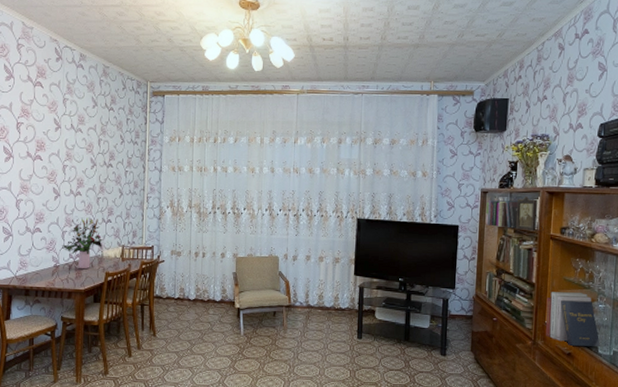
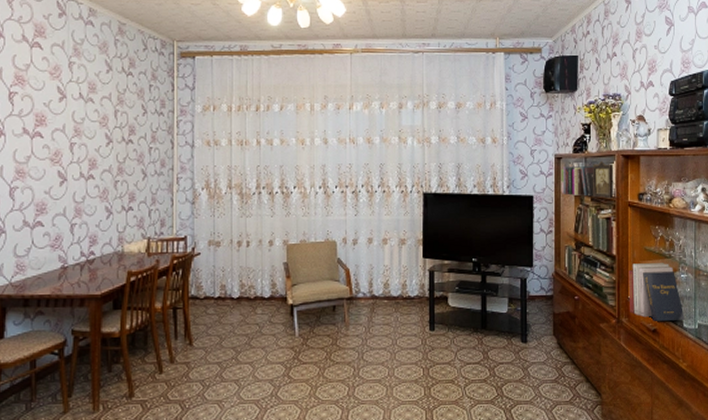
bouquet: present [62,217,103,270] -> none [71,205,123,270]

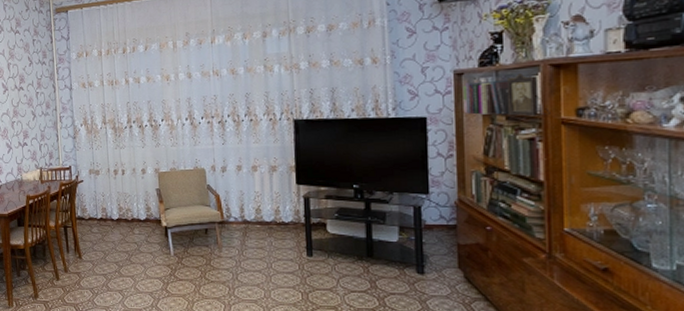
books: present [628,263,685,321] -> none [563,190,654,259]

